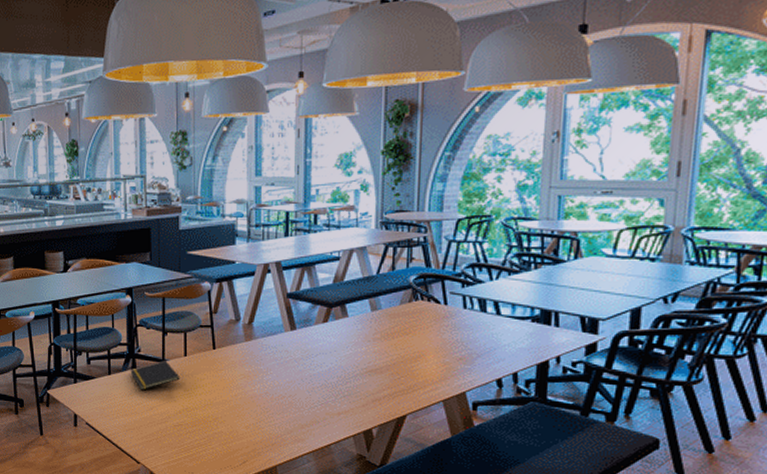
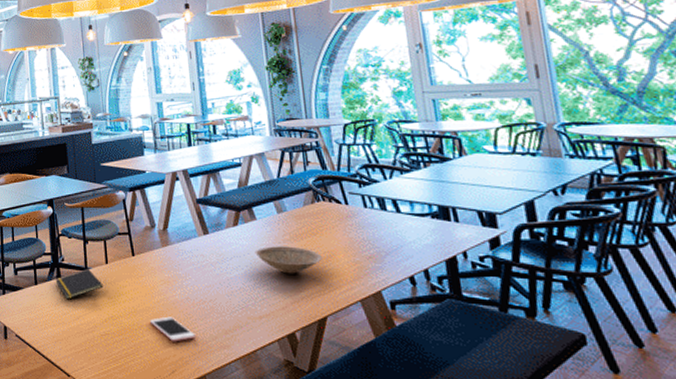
cell phone: none [225,410,272,435] -> present [149,316,197,342]
bowl: none [342,344,411,373] -> present [254,246,322,274]

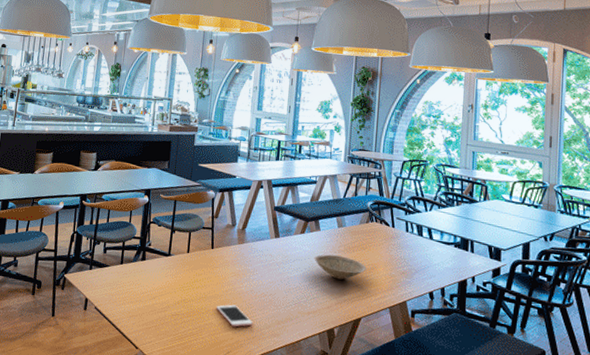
notepad: present [55,268,103,300] -> none [139,254,182,281]

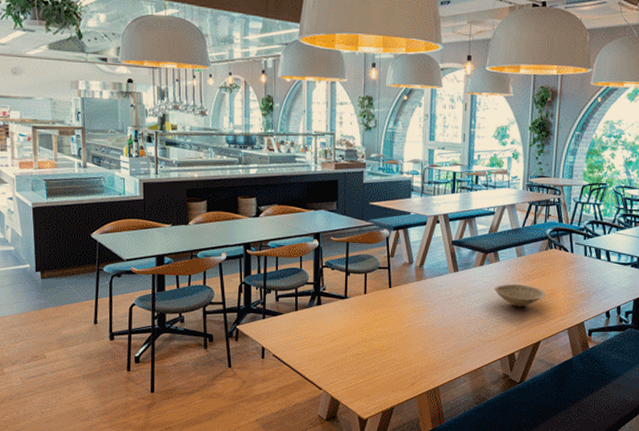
cell phone: present [216,304,254,327] -> none [397,339,436,361]

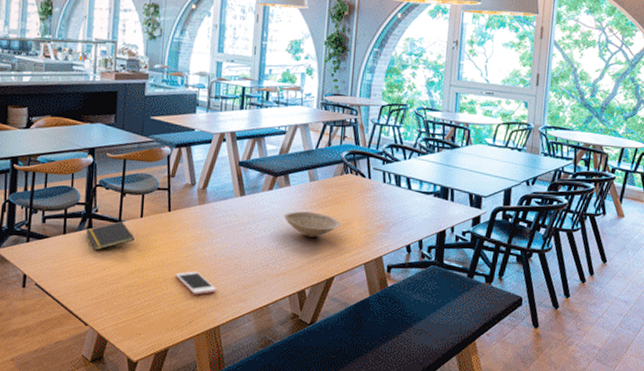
notepad: none [315,297,360,325] -> present [85,220,135,251]
cell phone: none [397,339,436,361] -> present [175,271,218,295]

